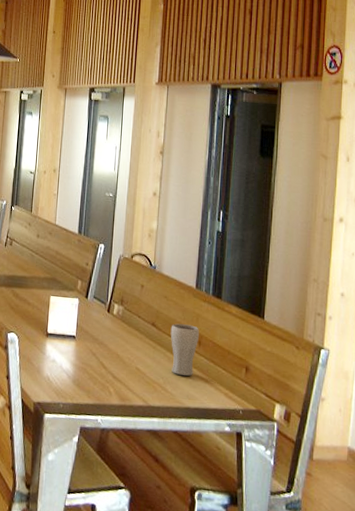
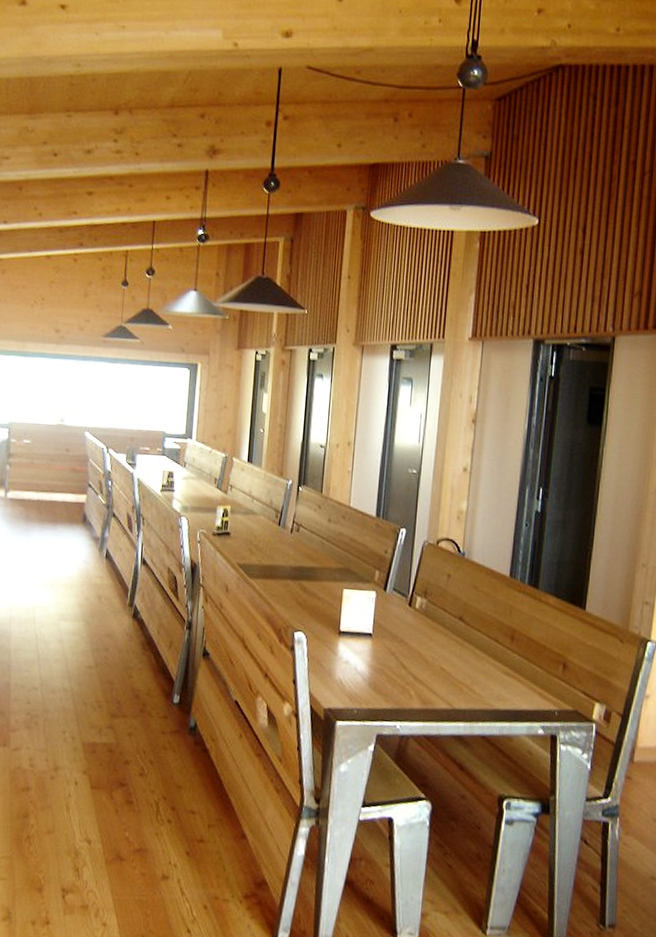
drinking glass: present [170,323,200,376] -> none [479,617,513,675]

